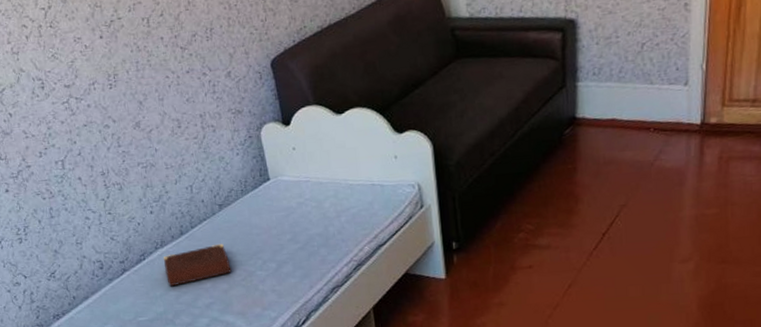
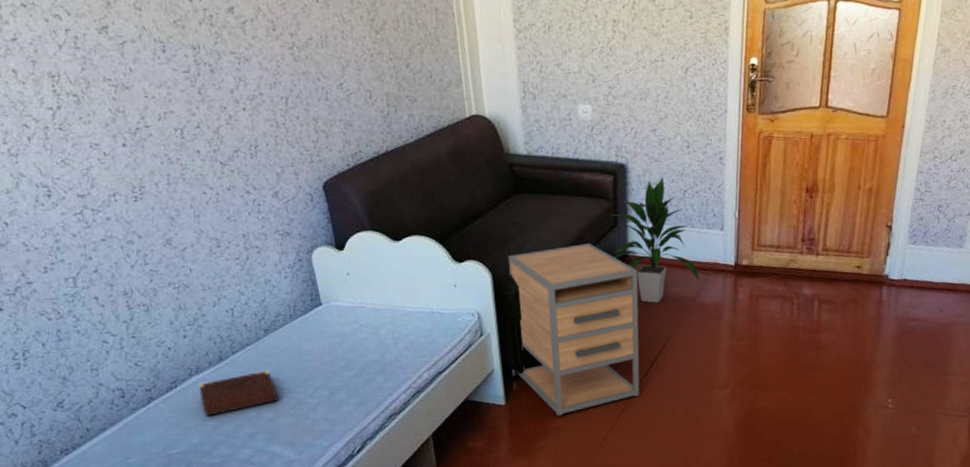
nightstand: none [448,107,589,291] -> present [507,243,640,416]
indoor plant: none [557,30,660,169] -> present [610,177,700,303]

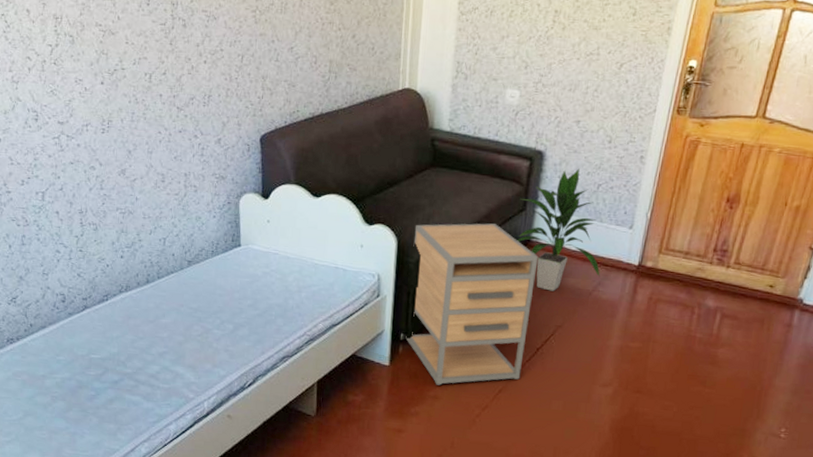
book: present [198,370,279,416] -> none [125,297,190,331]

